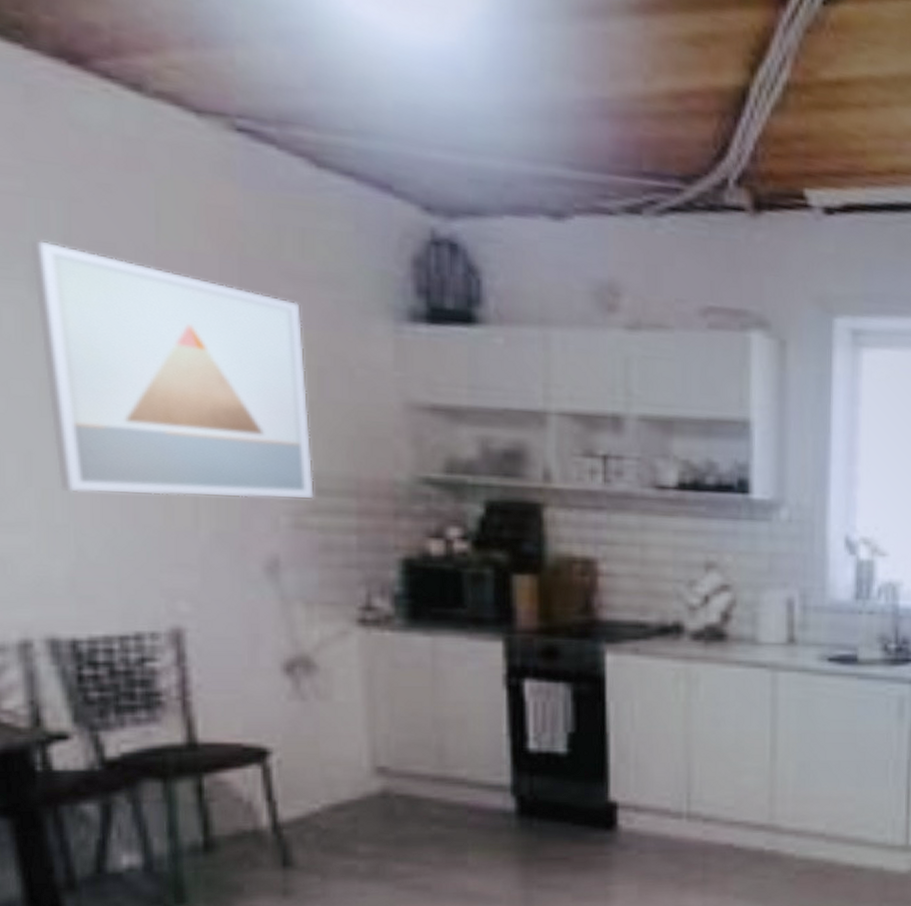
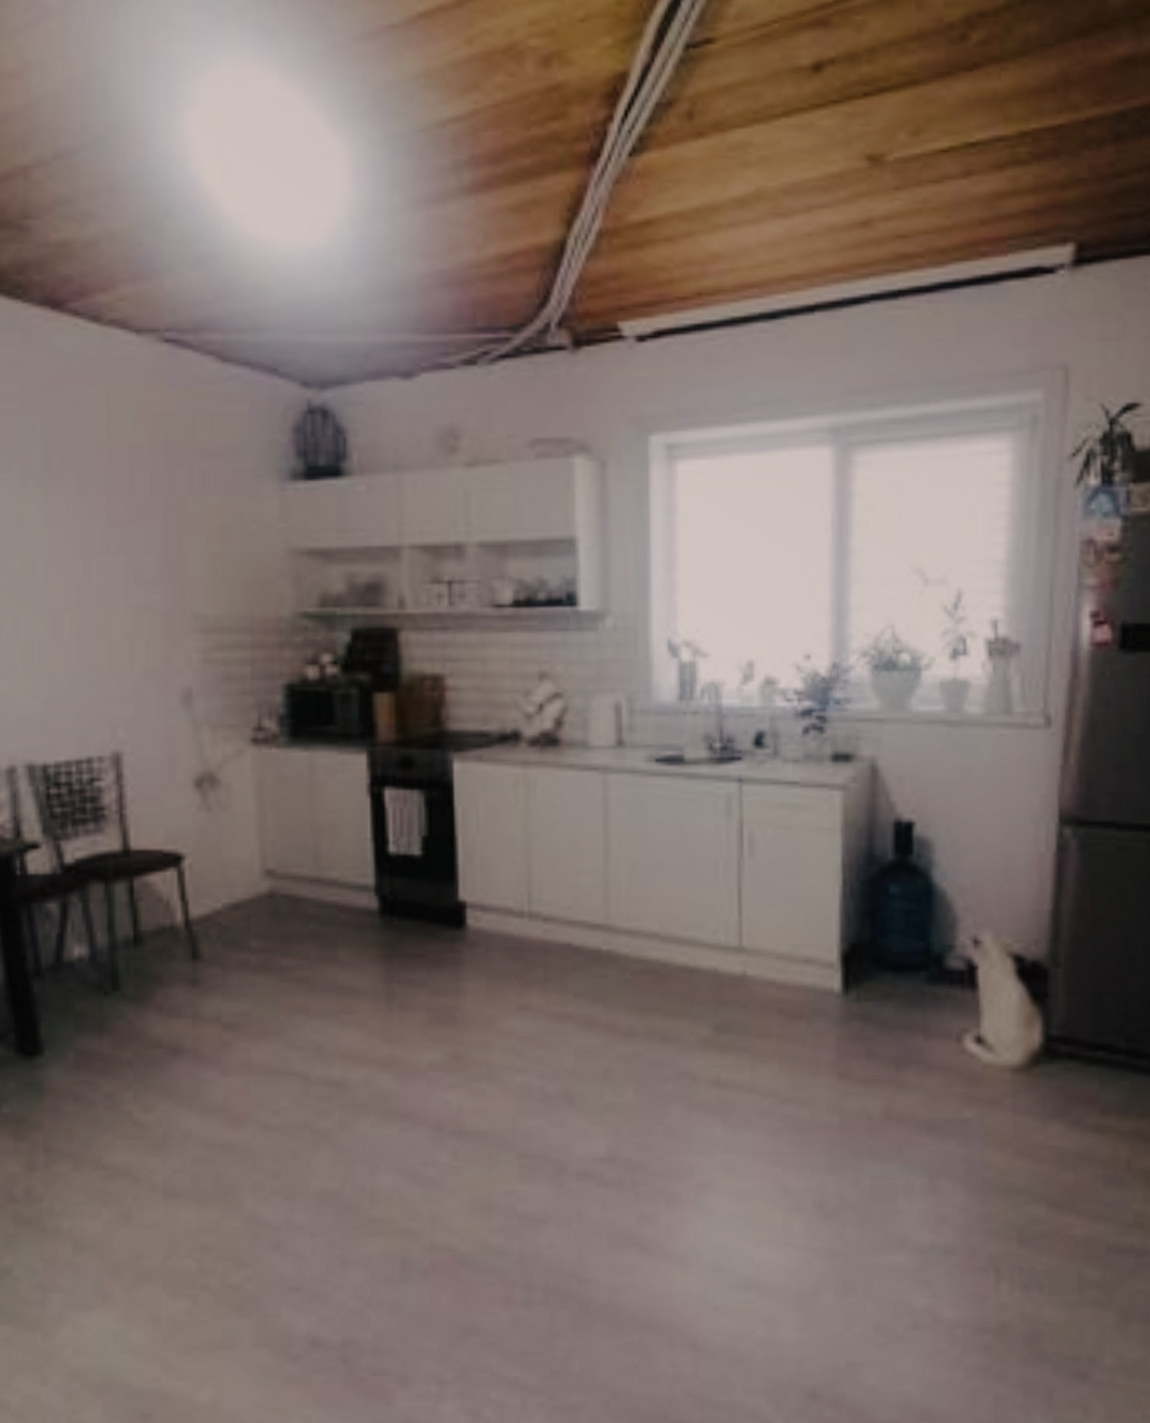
wall art: present [28,239,315,500] -> none [21,446,219,644]

